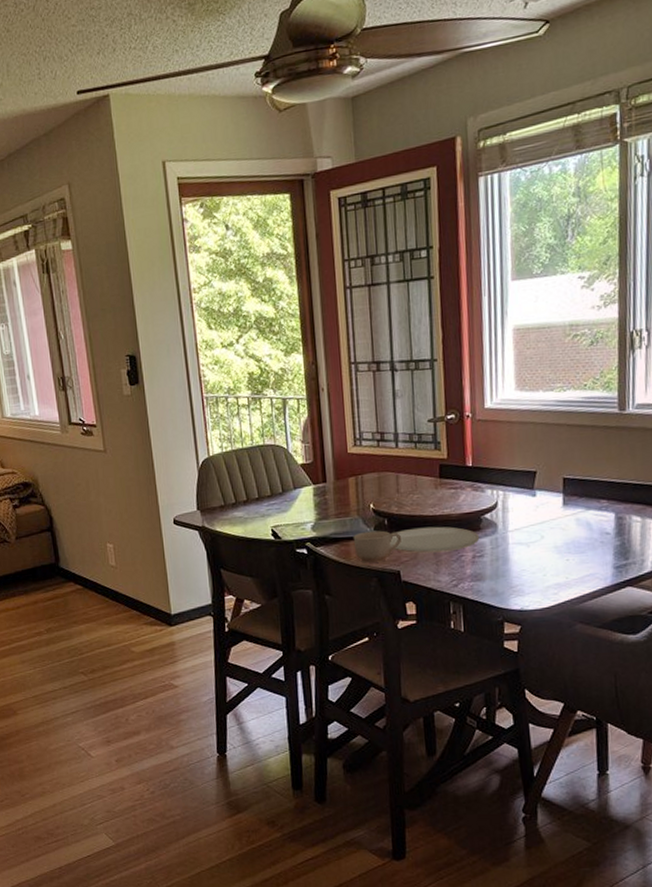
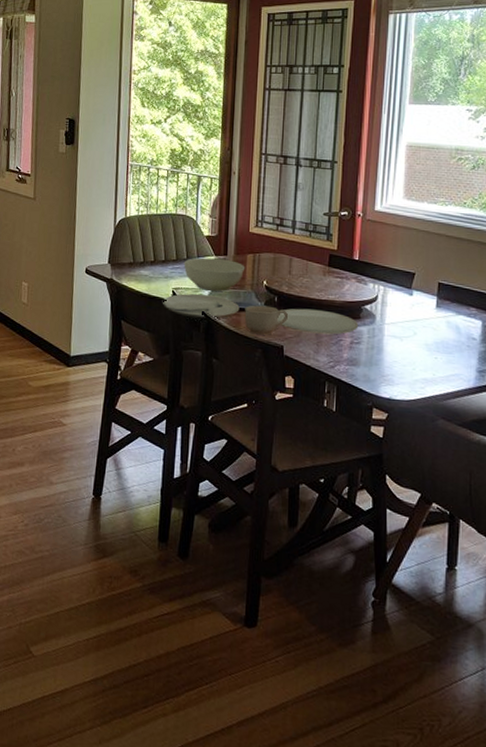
plate: none [261,528,348,557] -> present [162,293,240,320]
bowl: none [279,486,348,524] -> present [183,257,245,291]

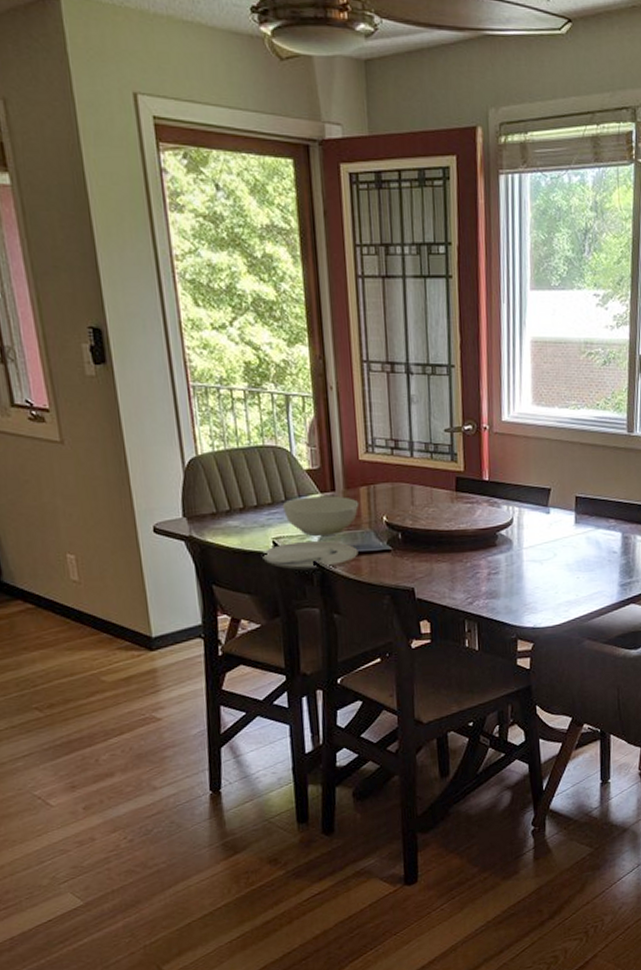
teacup: present [244,305,289,335] -> none [364,545,417,580]
plate: present [277,308,359,335] -> none [404,541,495,570]

